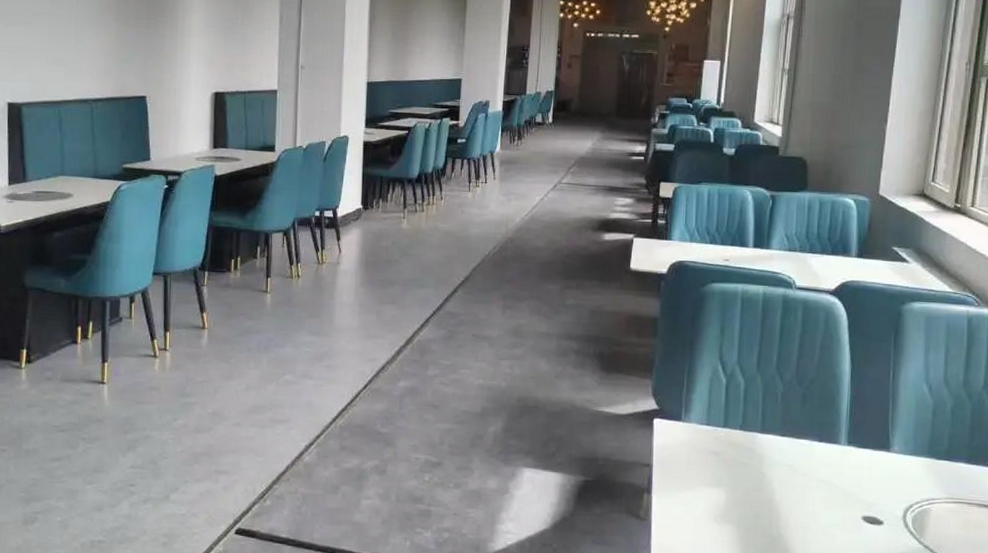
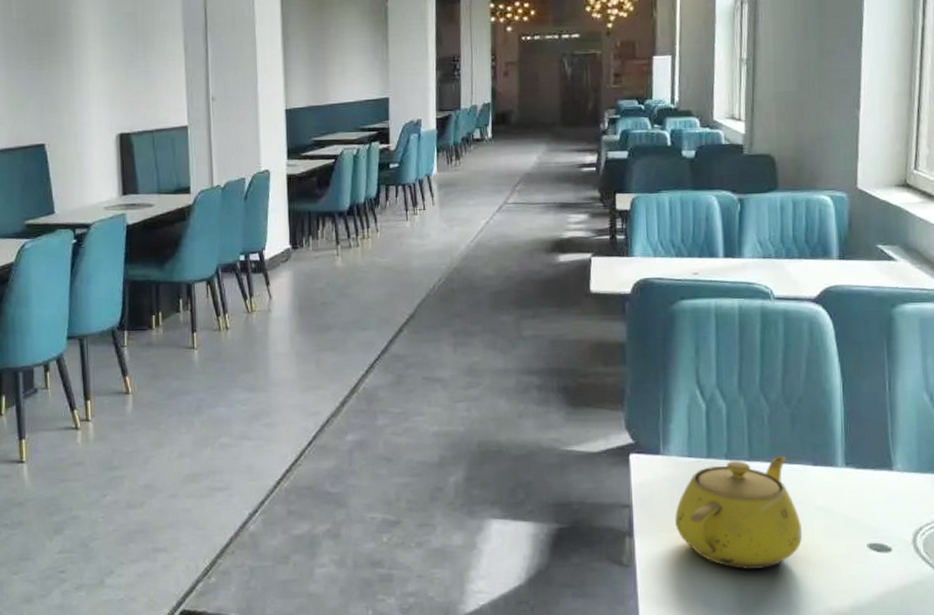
teapot: none [690,431,805,532] -> present [675,456,803,569]

